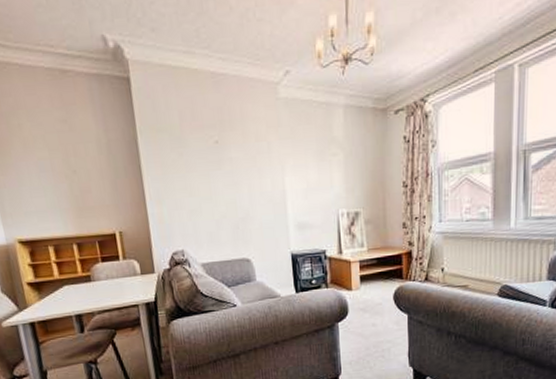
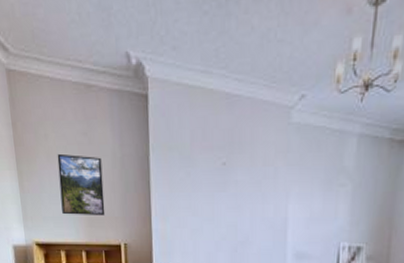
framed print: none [34,143,95,208] -> present [57,153,105,216]

